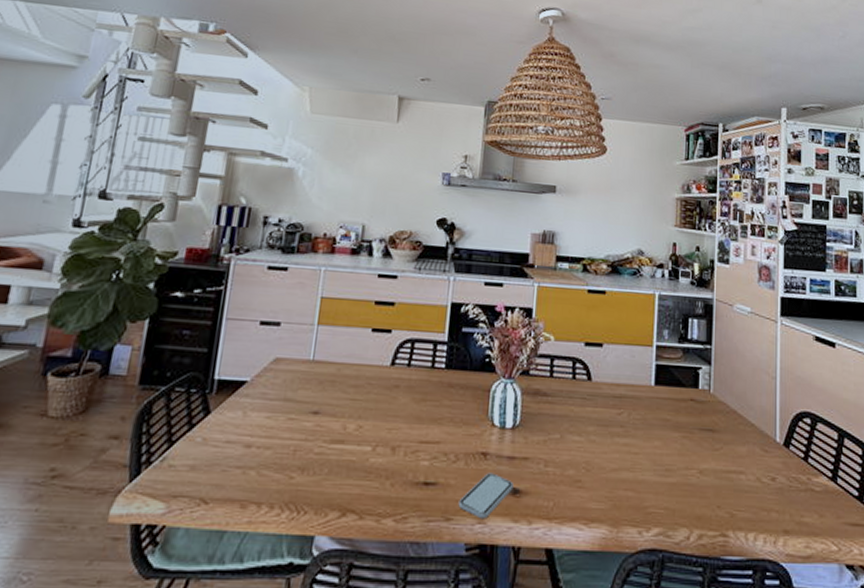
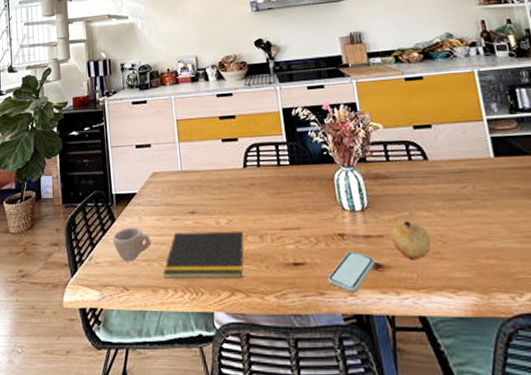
cup: none [200,423,254,468] -> present [112,227,151,262]
notepad: none [260,435,374,497] -> present [163,230,244,280]
fruit: none [537,443,575,488] -> present [391,220,432,260]

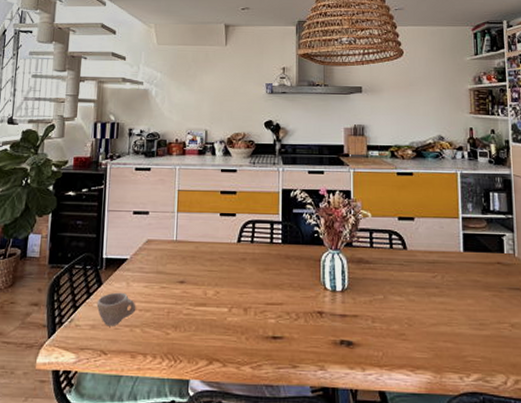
notepad: present [163,230,244,280] -> none [145,300,230,349]
smartphone: present [328,251,375,292] -> none [302,328,347,367]
fruit: present [391,220,432,260] -> none [365,303,399,340]

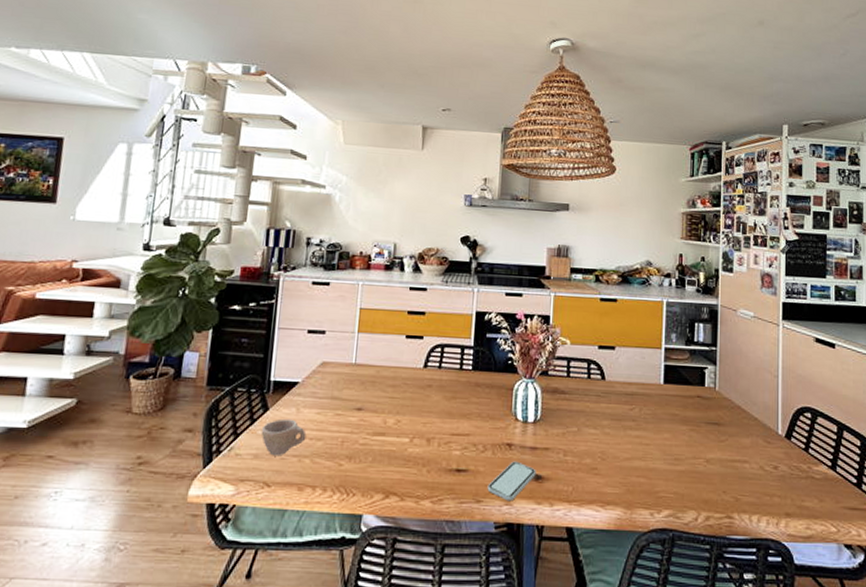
smartphone: none [302,328,347,367] -> present [487,461,536,502]

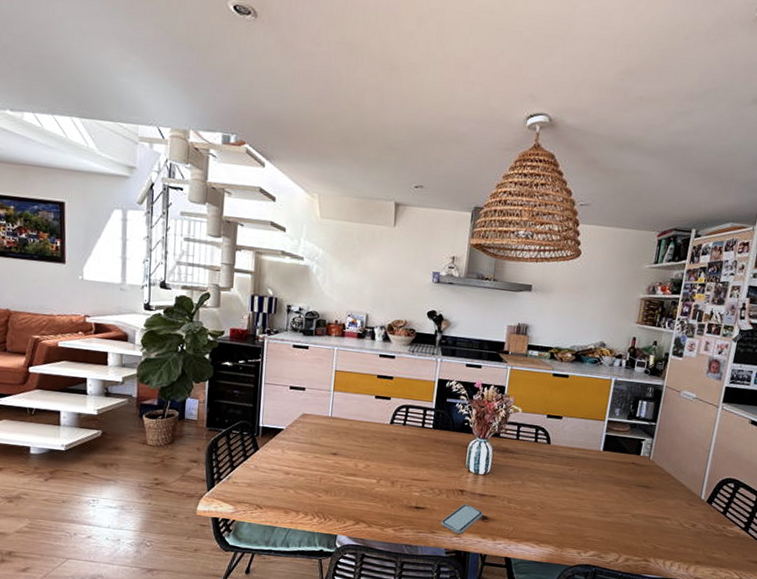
cup: present [261,418,307,456] -> none [253,457,291,486]

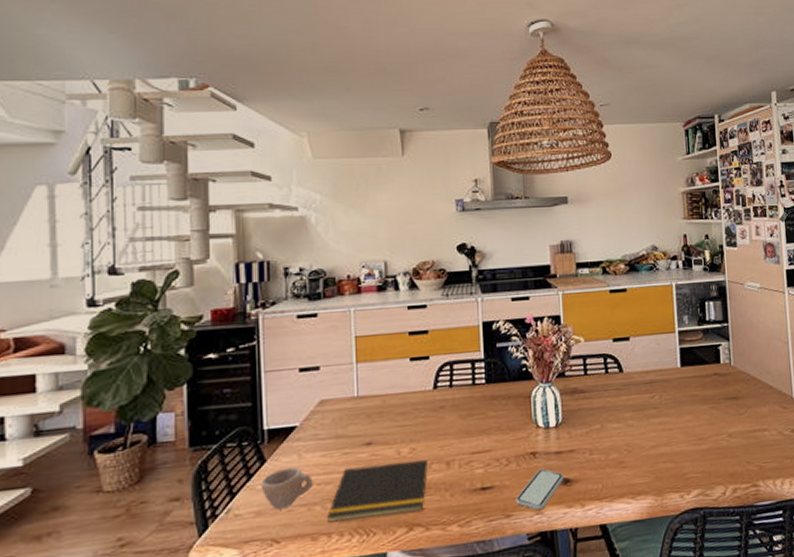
cup: none [253,457,291,486] -> present [260,466,313,510]
notepad: none [297,468,378,513] -> present [327,459,429,523]

